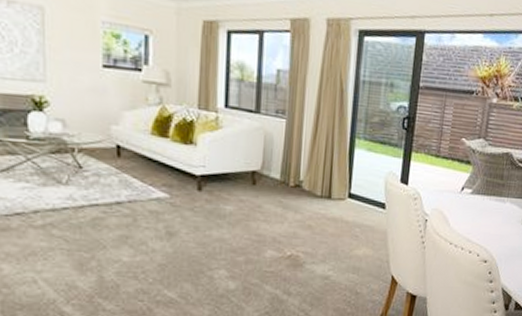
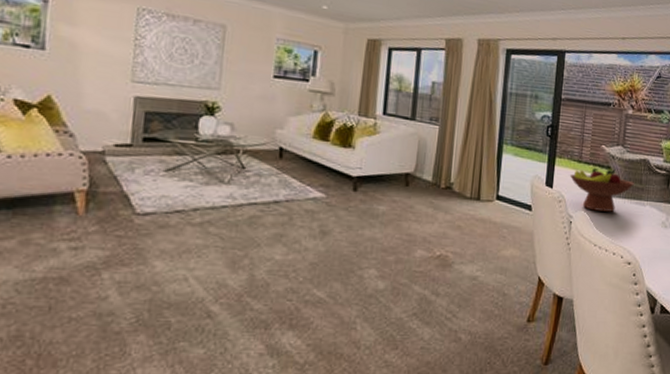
fruit bowl: none [427,162,496,209] -> present [570,167,635,212]

